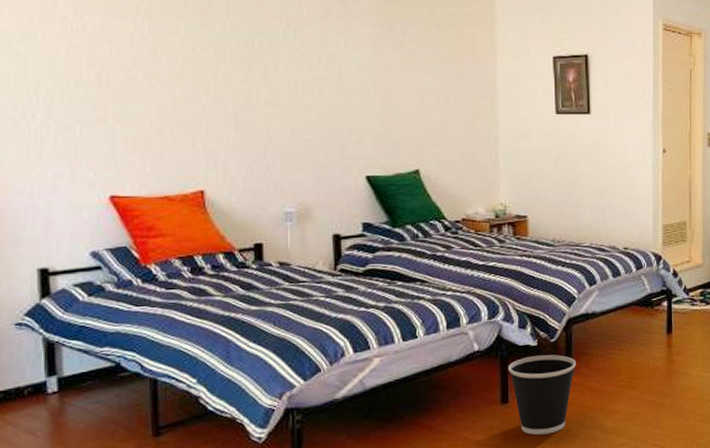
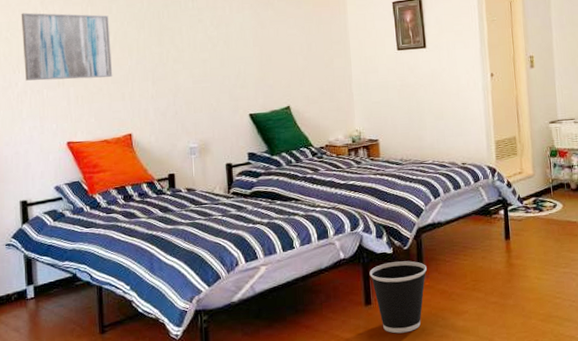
wall art: none [41,21,179,118] -> present [21,12,113,81]

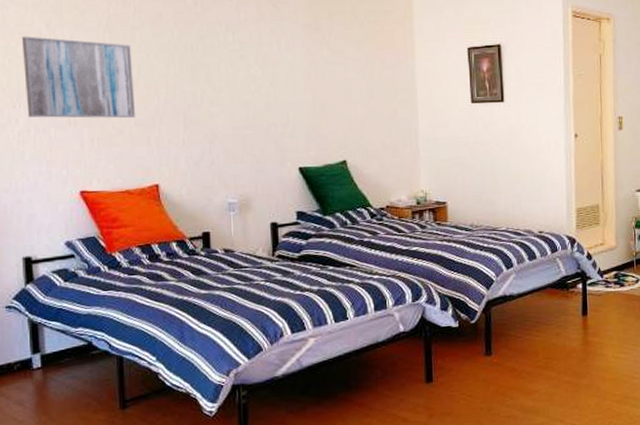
wastebasket: present [369,261,427,334] -> none [431,335,495,413]

